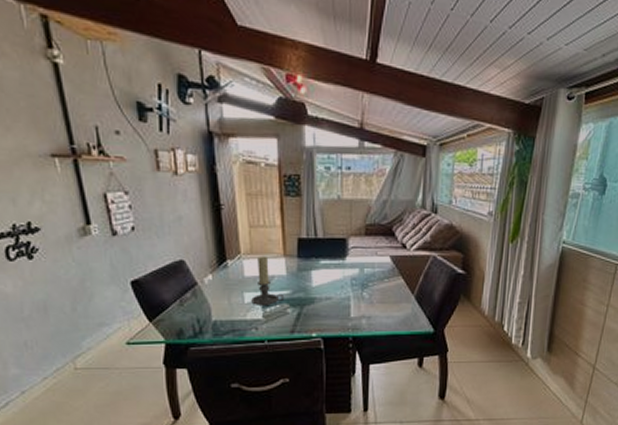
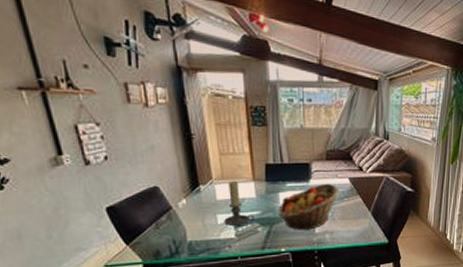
fruit basket: none [310,262,380,313] -> present [278,184,340,230]

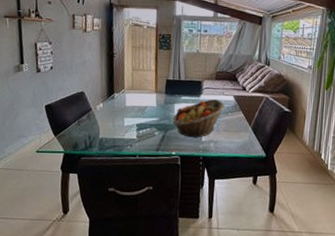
candle holder: present [224,180,255,227] -> none [129,91,154,129]

